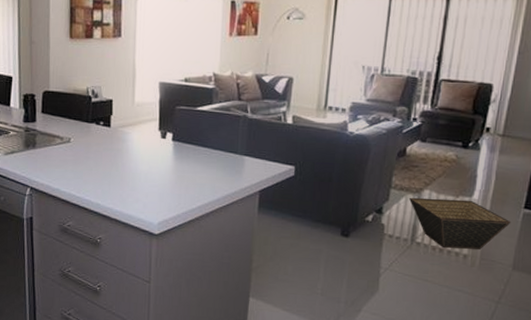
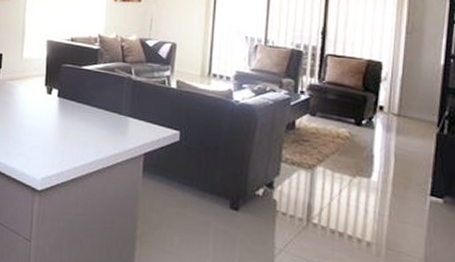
basket: present [408,197,511,249] -> none [301,173,418,238]

